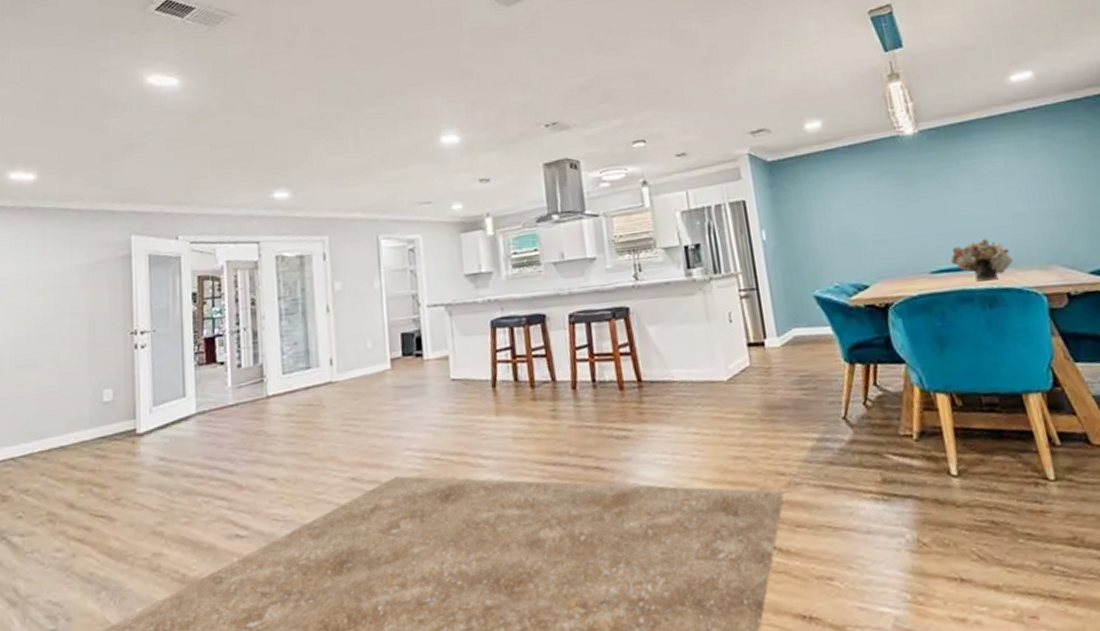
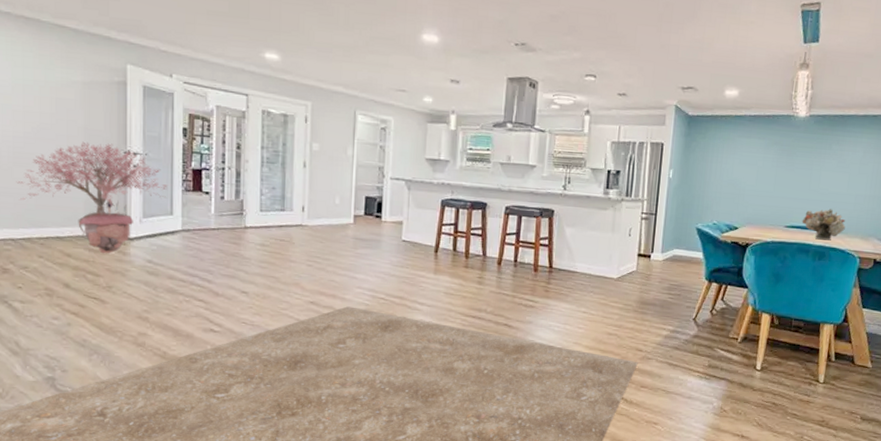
potted tree: none [18,326,178,459] -> present [16,141,167,254]

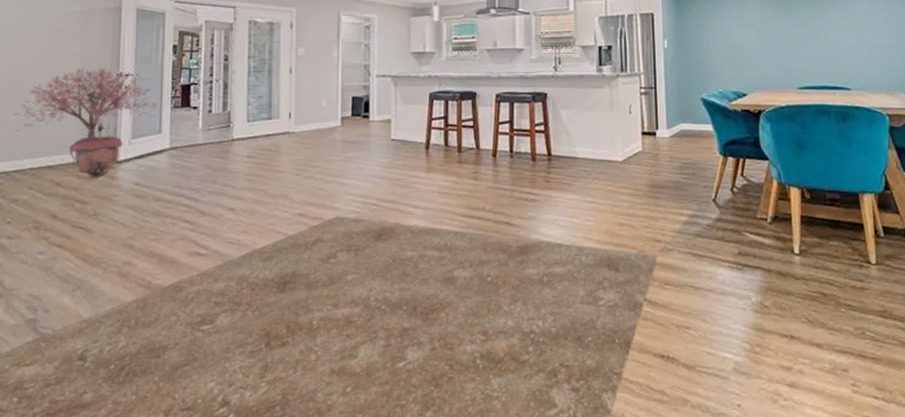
flower arrangement: present [802,209,846,241] -> none [815,65,866,99]

